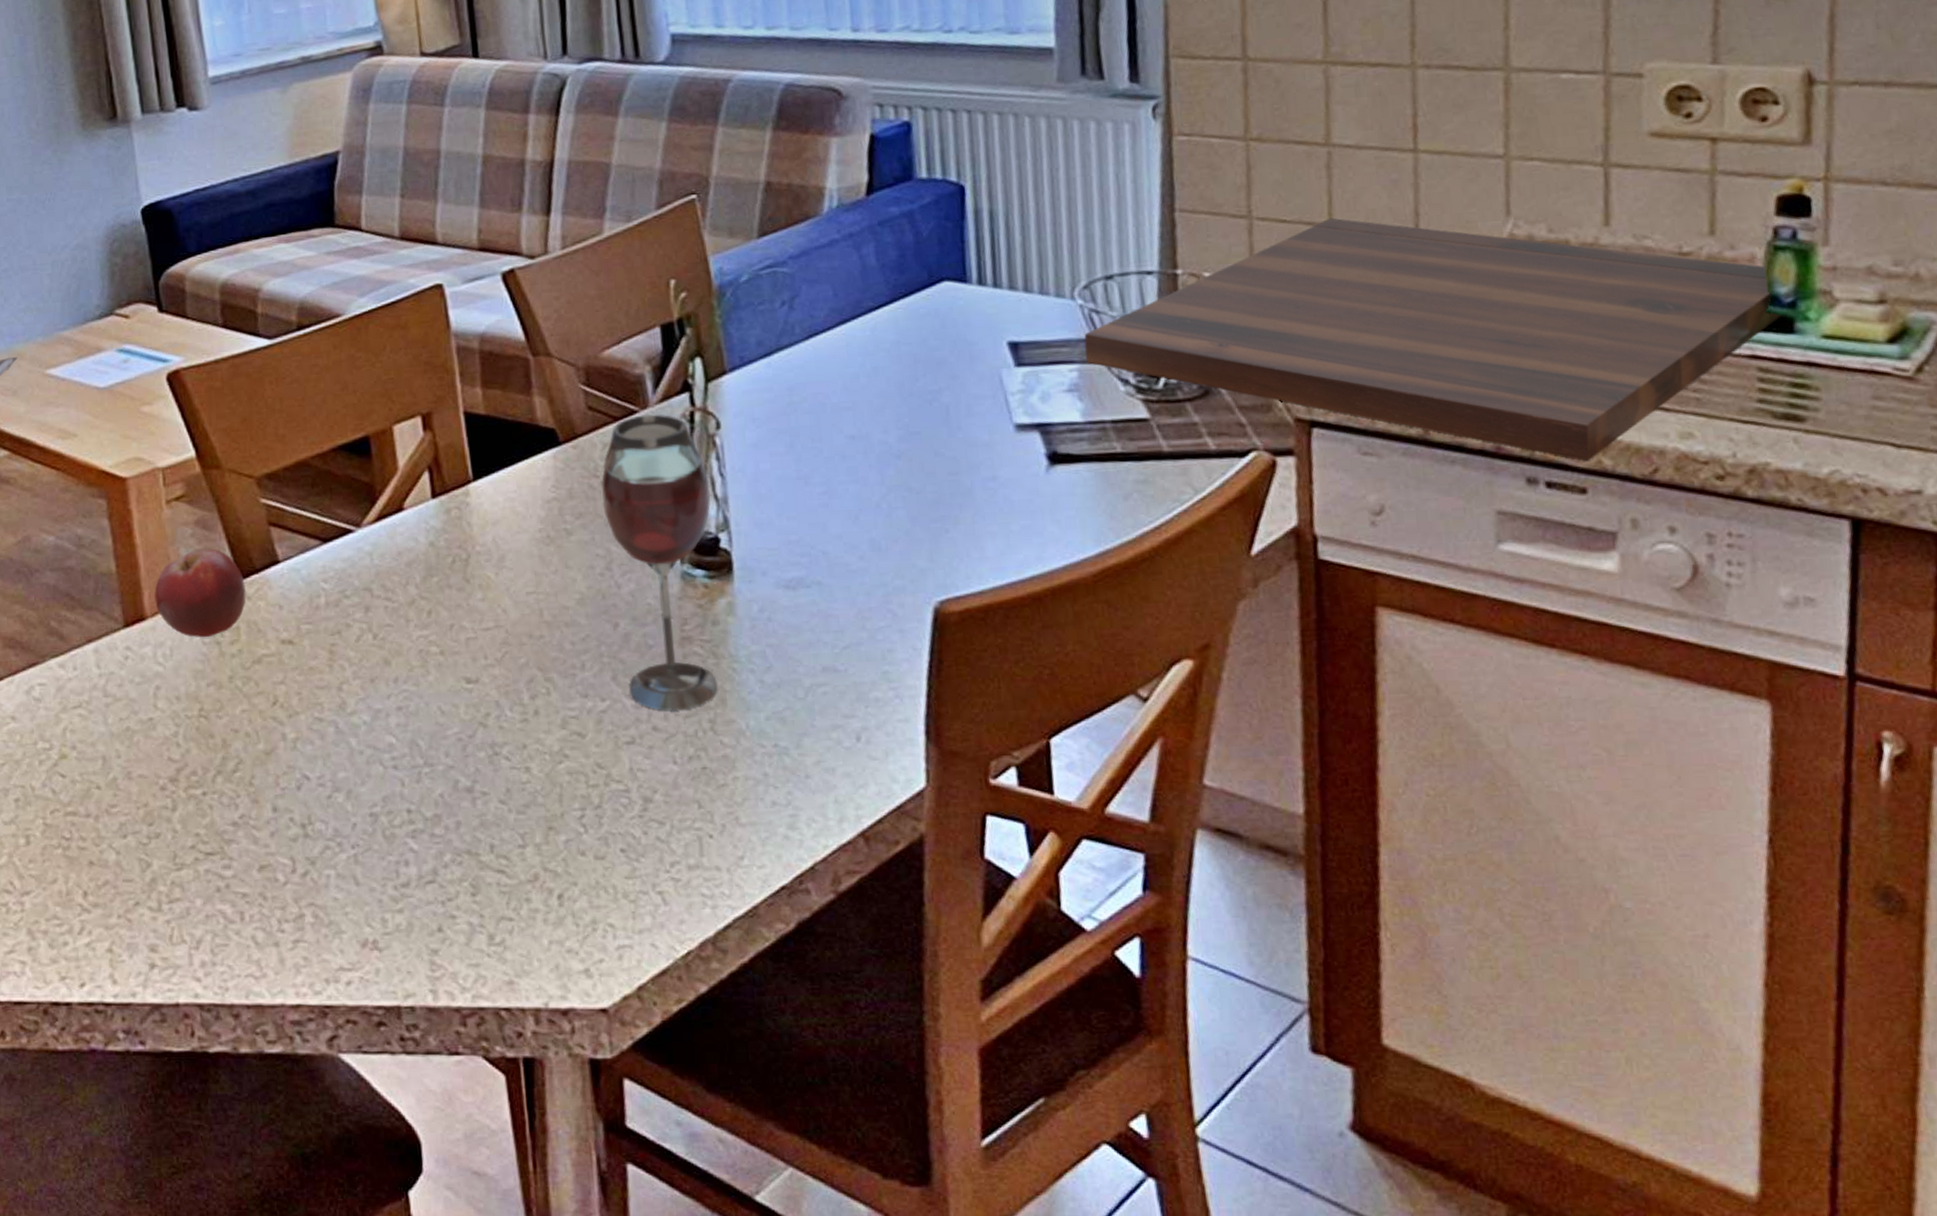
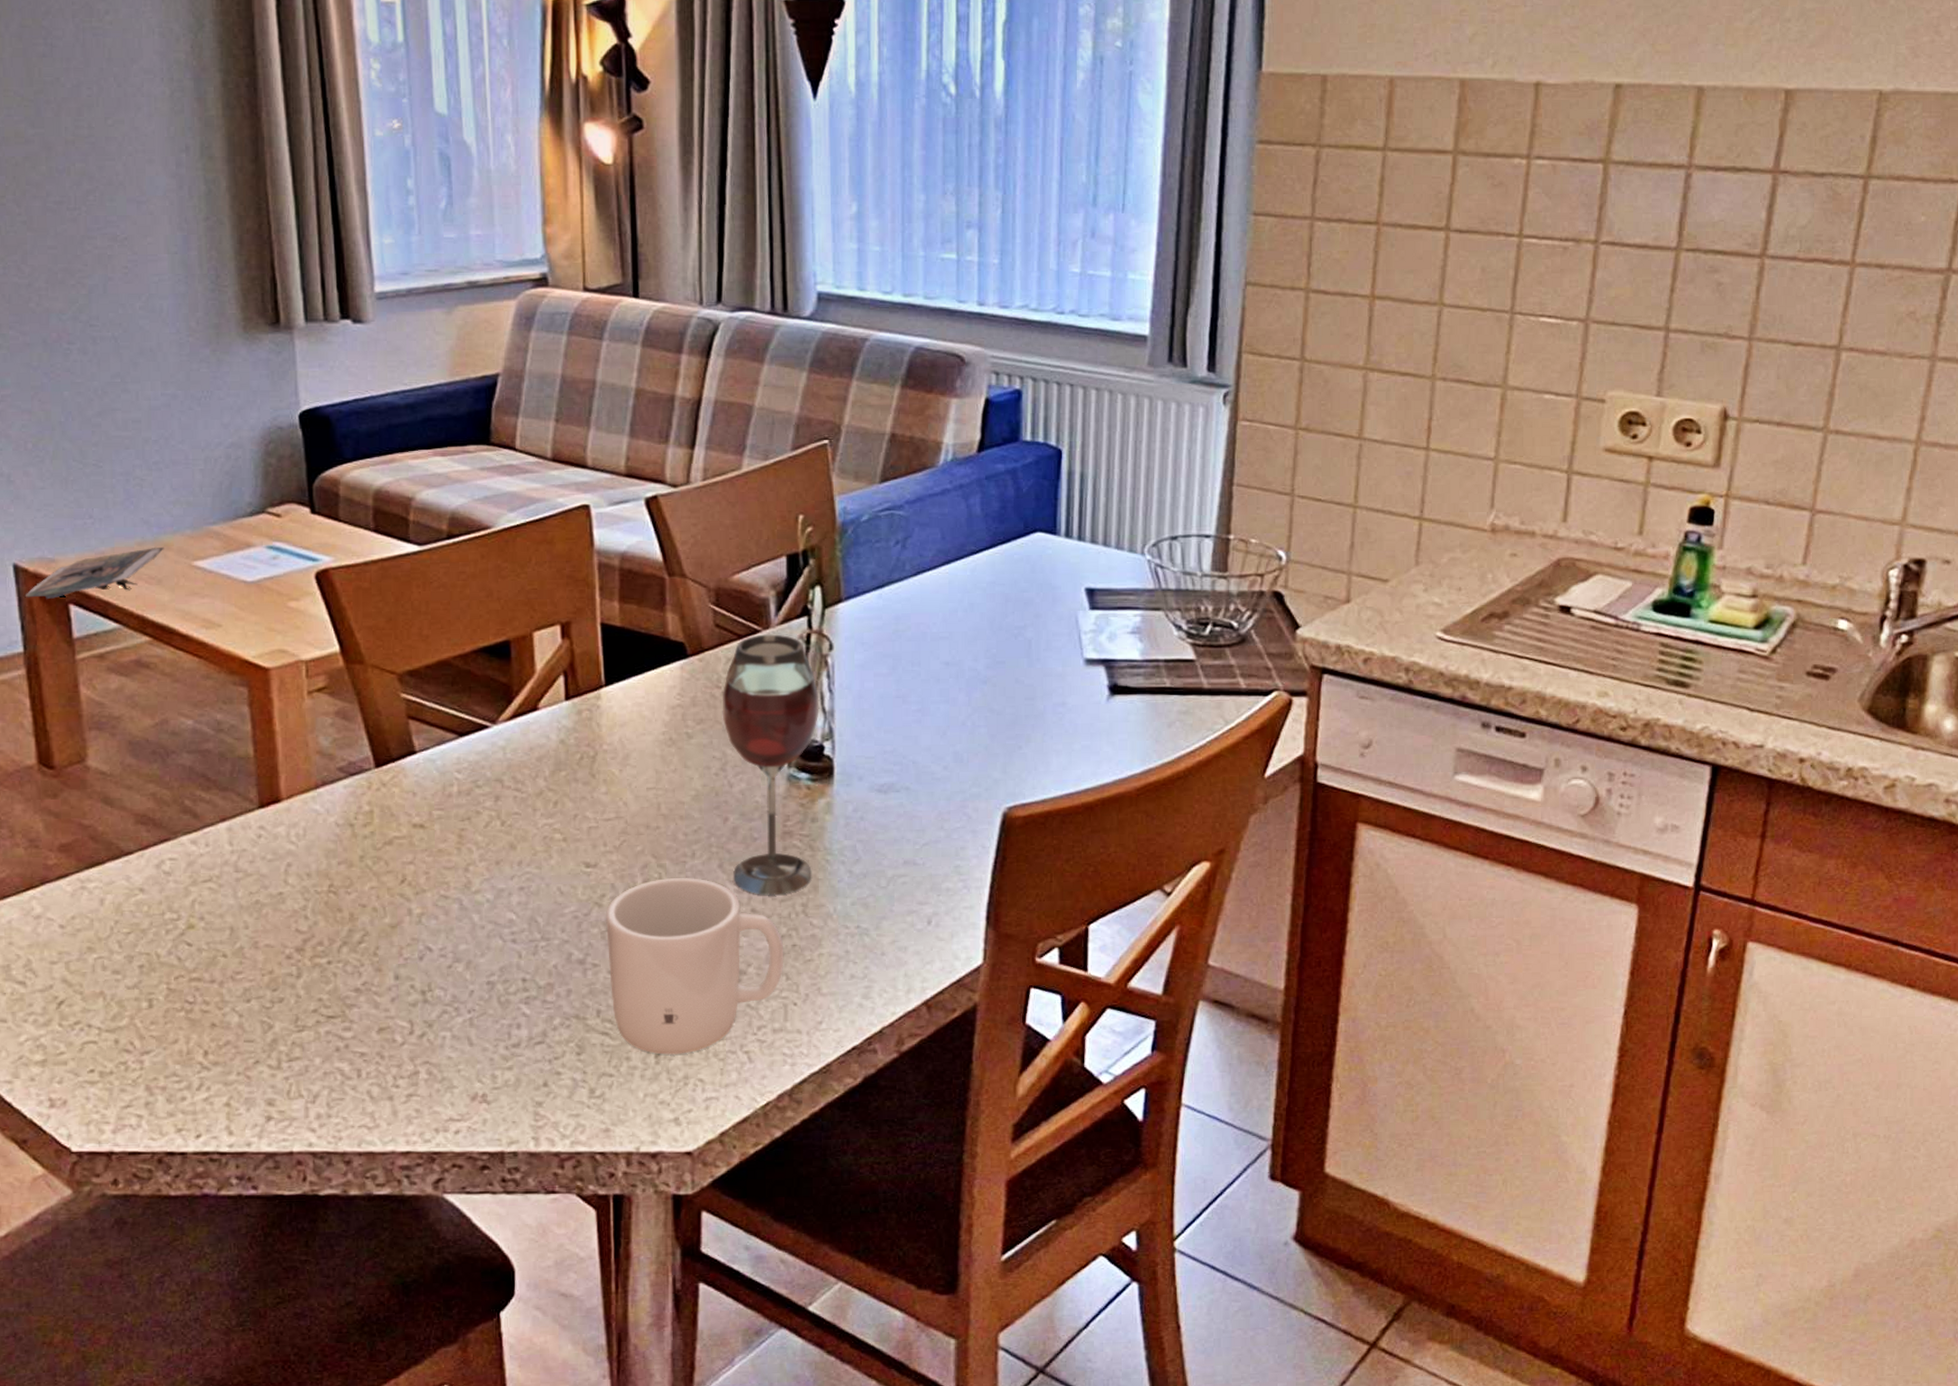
fruit: present [154,548,246,638] -> none [291,737,381,820]
mug: none [492,691,695,896] -> present [606,877,784,1055]
cutting board: present [1084,217,1782,462] -> none [1148,499,1683,712]

